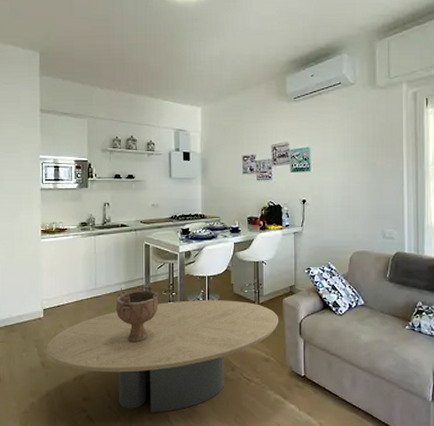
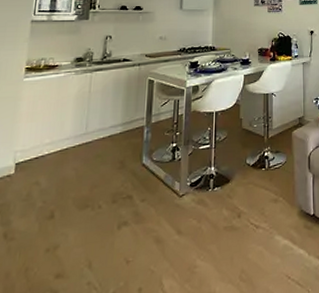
coffee table: present [46,300,278,413] -> none [12,136,287,283]
decorative bowl: present [115,285,159,343] -> none [108,125,161,196]

